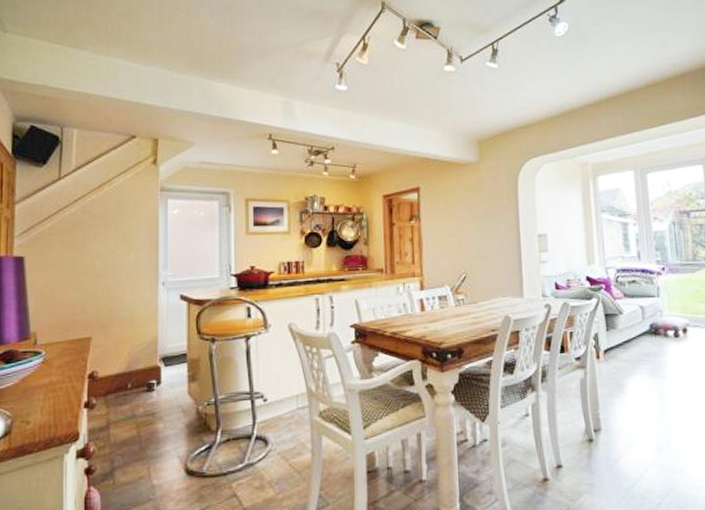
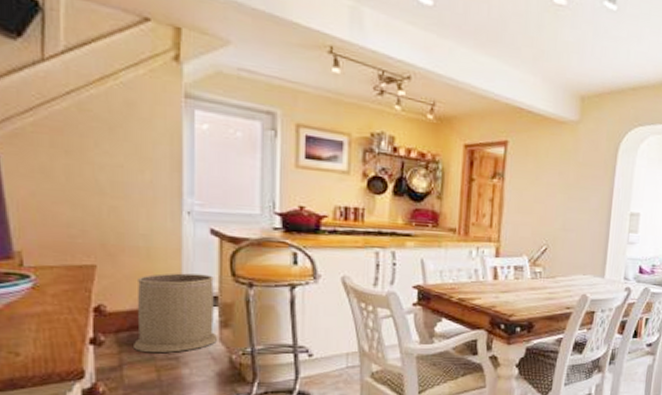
trash can: none [119,335,187,412] -> present [134,273,218,354]

